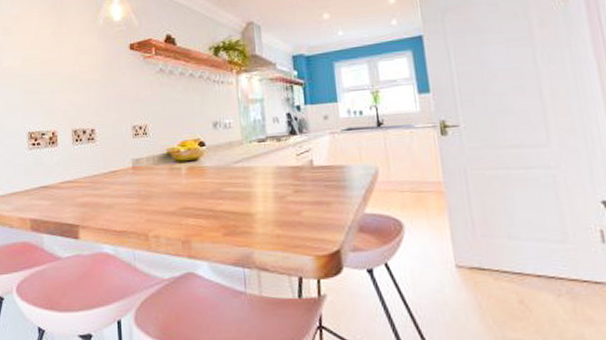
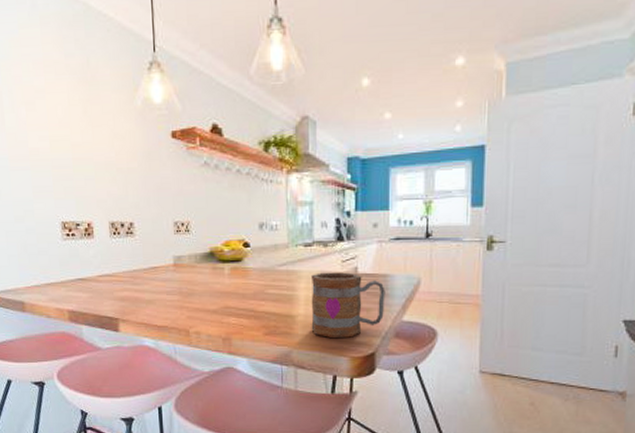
mug: none [266,166,345,235] -> present [310,272,385,338]

